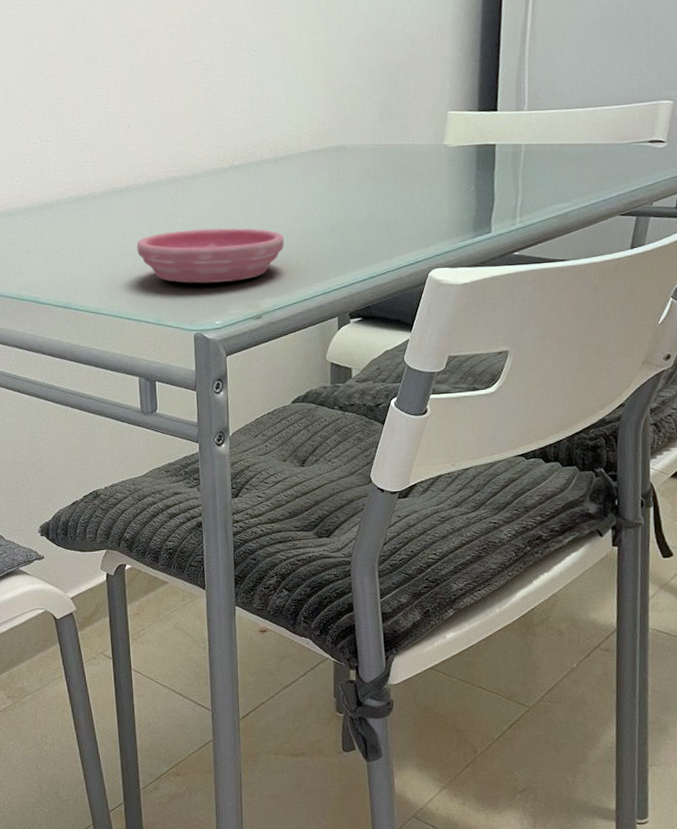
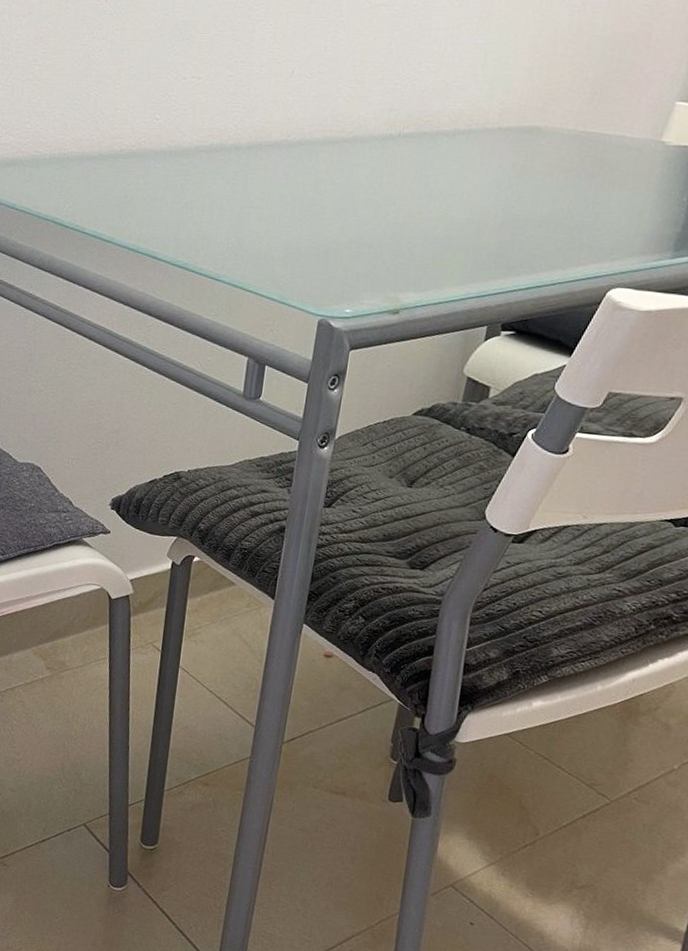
saucer: present [137,228,285,283] -> none [273,200,445,268]

